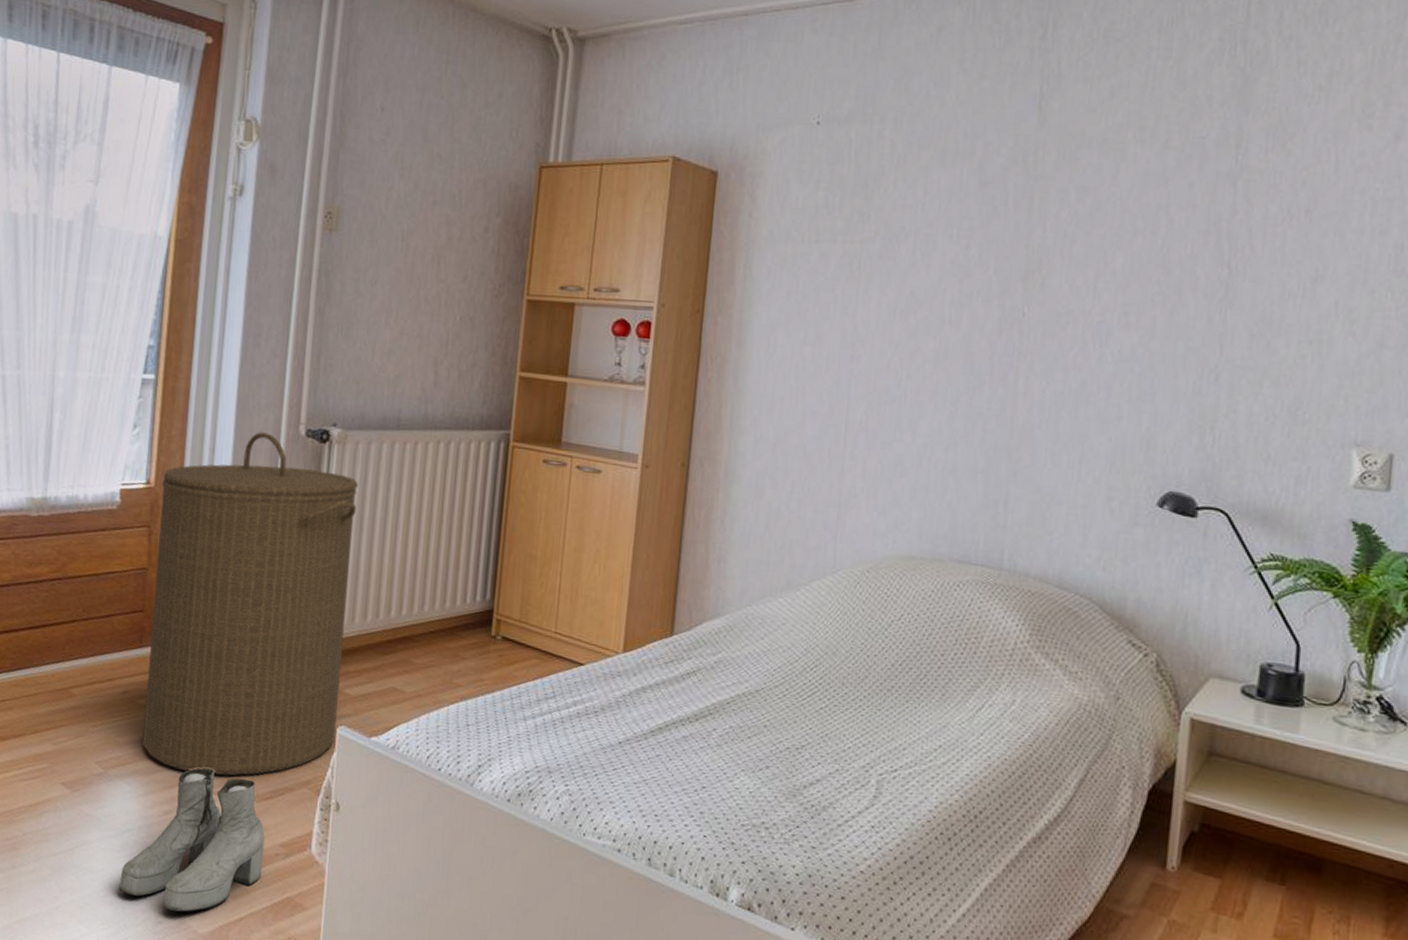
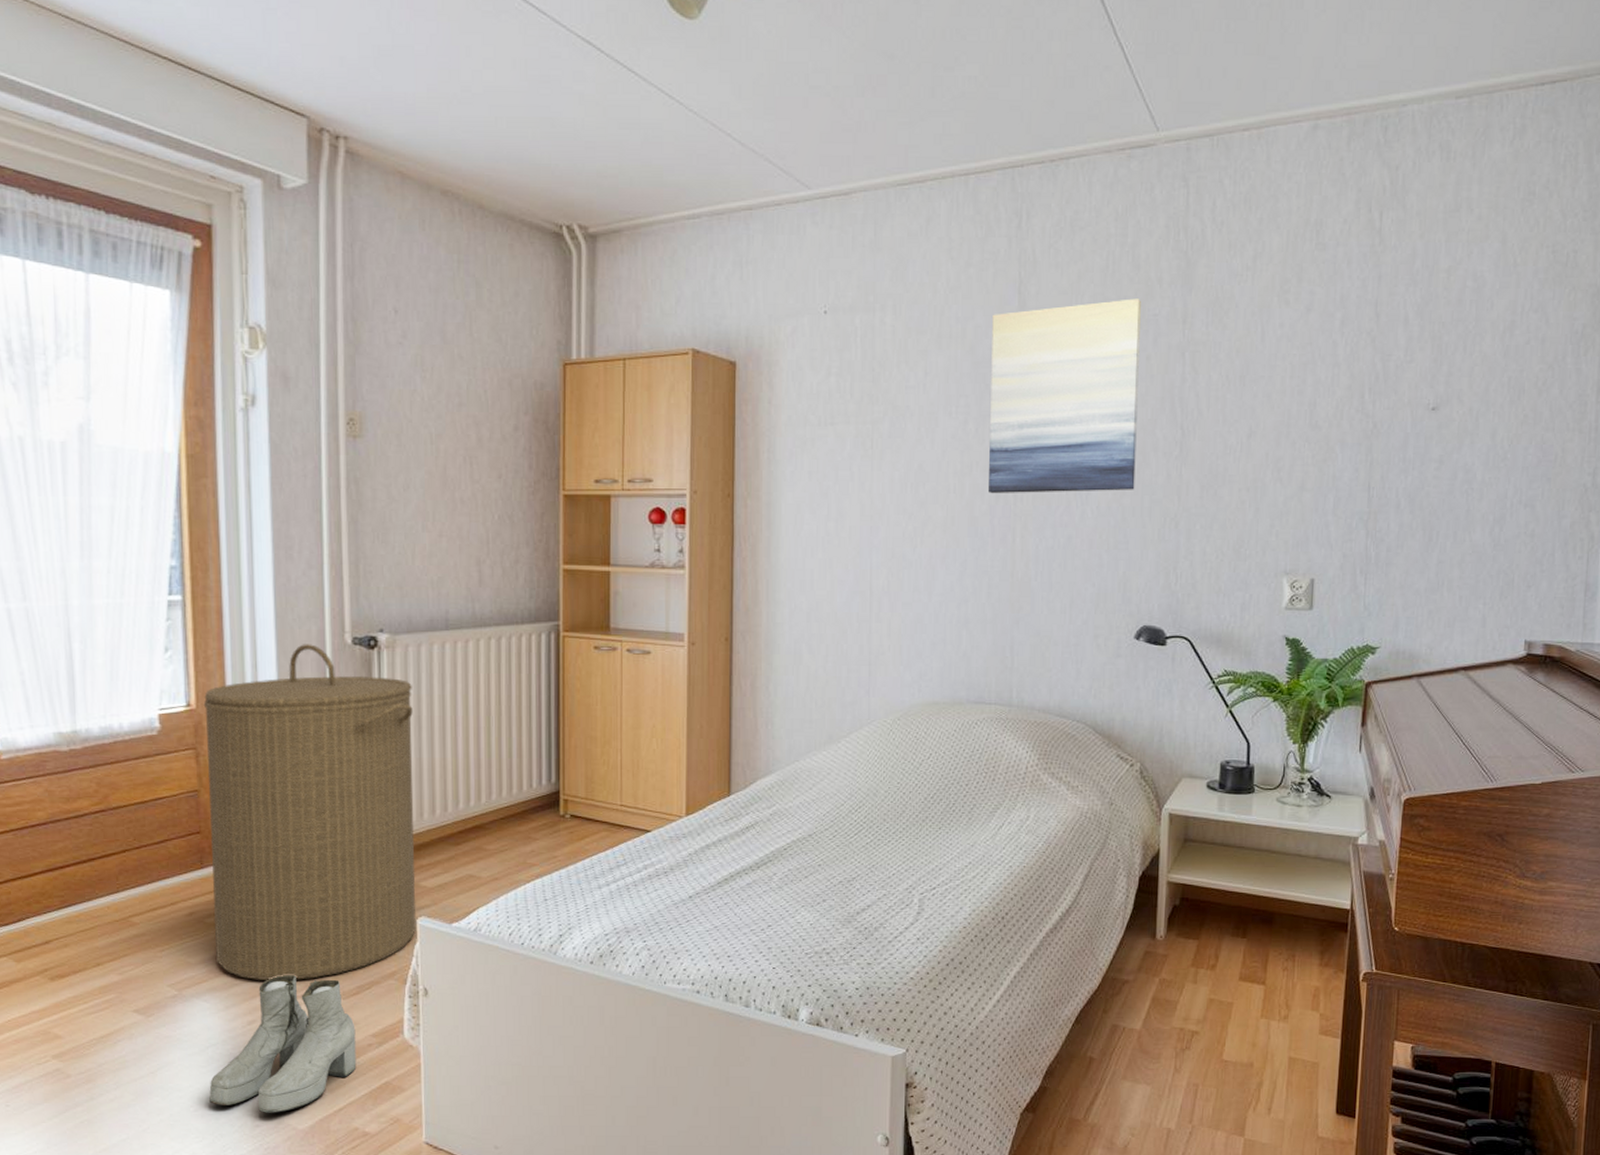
wall art: none [988,118,1185,334] -> present [987,298,1141,494]

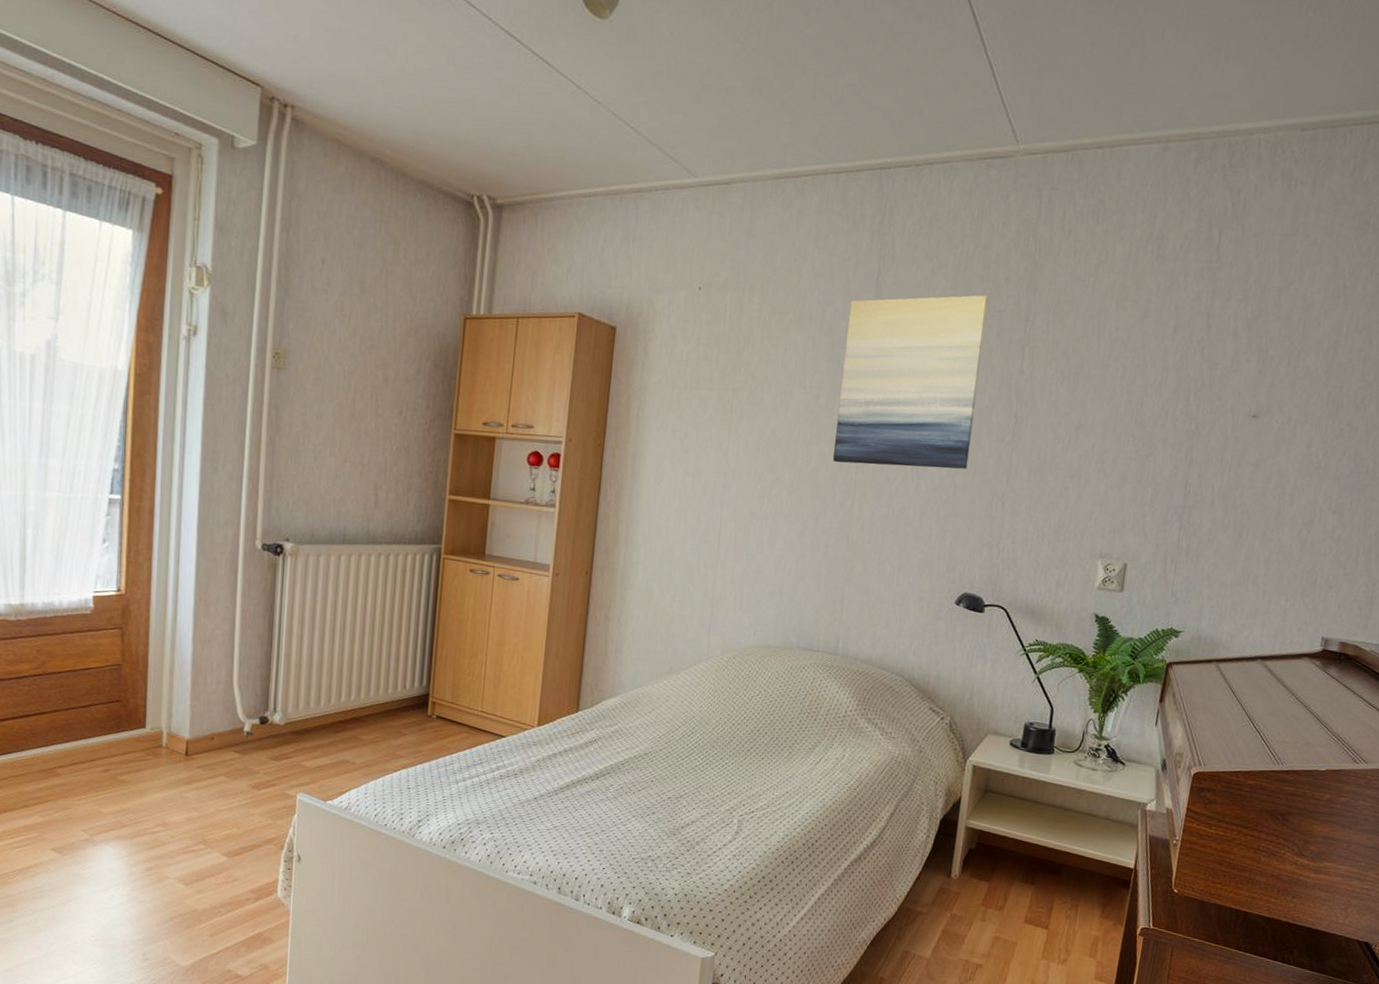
laundry hamper: present [203,644,417,980] -> none [124,546,310,837]
boots: present [209,975,357,1114] -> none [108,831,237,950]

